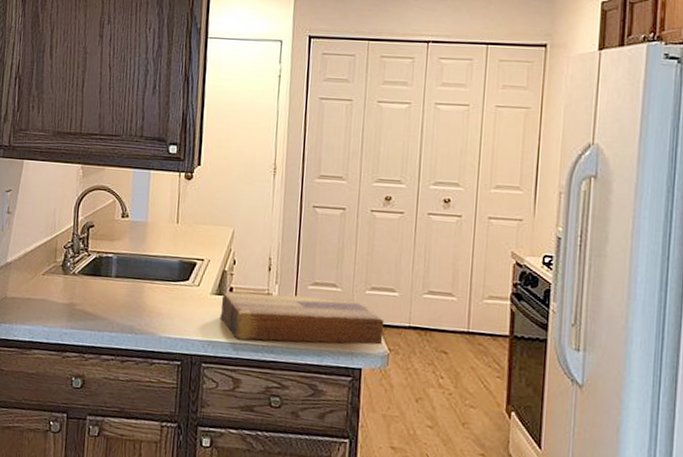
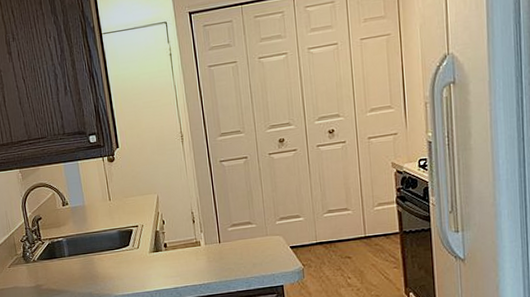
cutting board: present [220,291,384,345] -> none [159,230,297,284]

